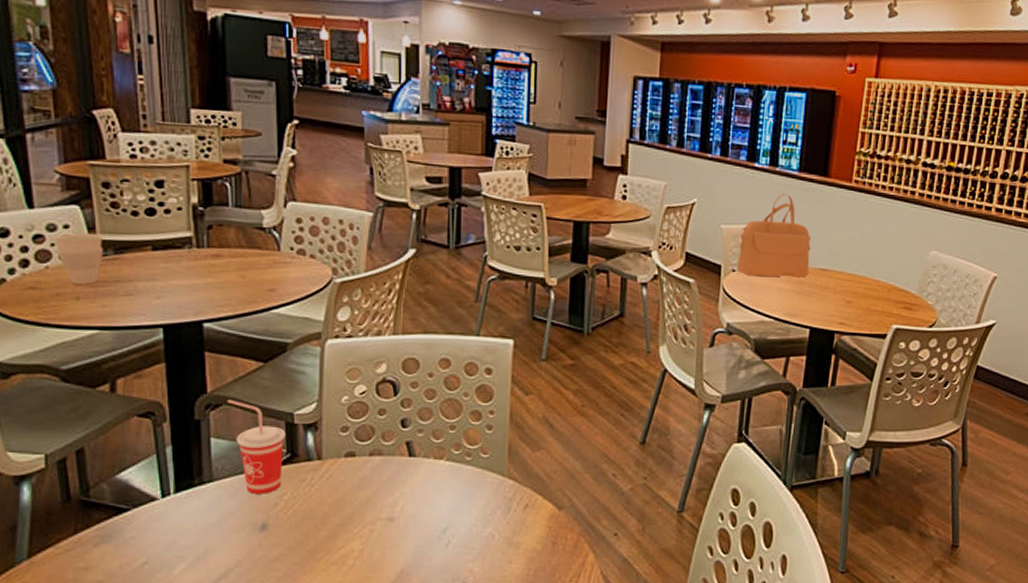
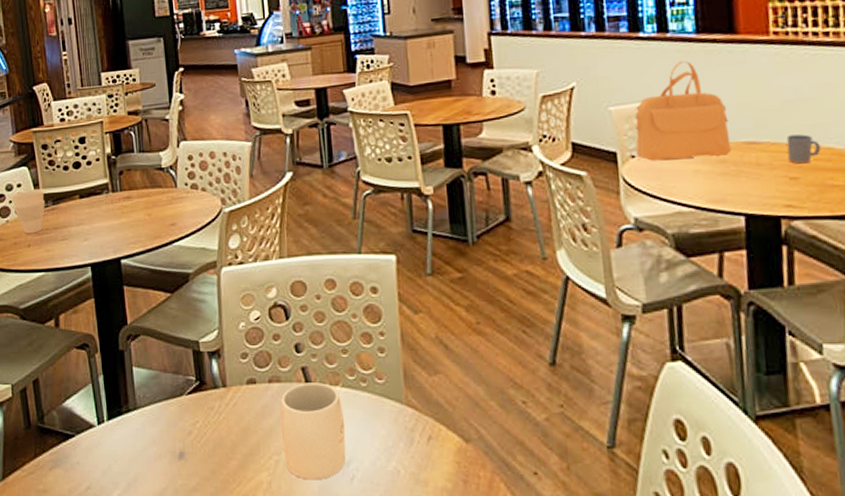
beverage cup: present [227,399,285,494] -> none [144,330,194,422]
mug: none [378,456,445,547] -> present [280,383,346,480]
mug: none [848,267,872,291] -> present [786,134,821,164]

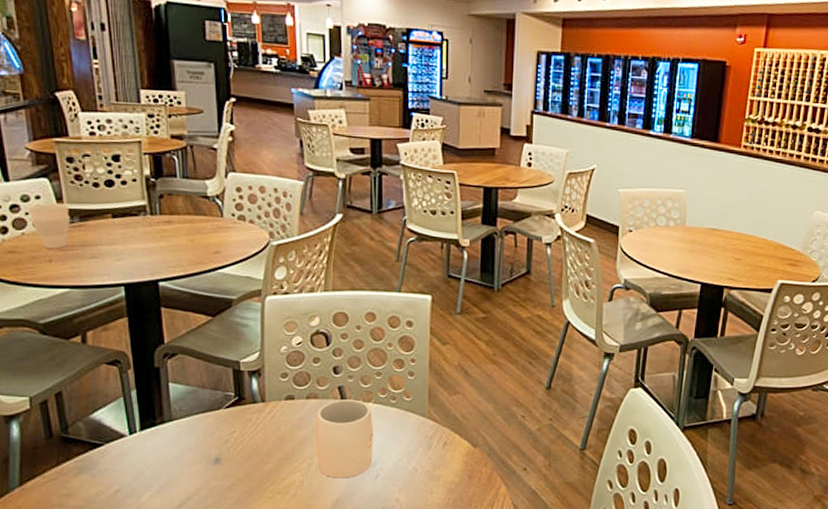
handbag: present [634,60,732,161] -> none [634,158,703,237]
mug: present [786,134,821,164] -> none [737,227,759,249]

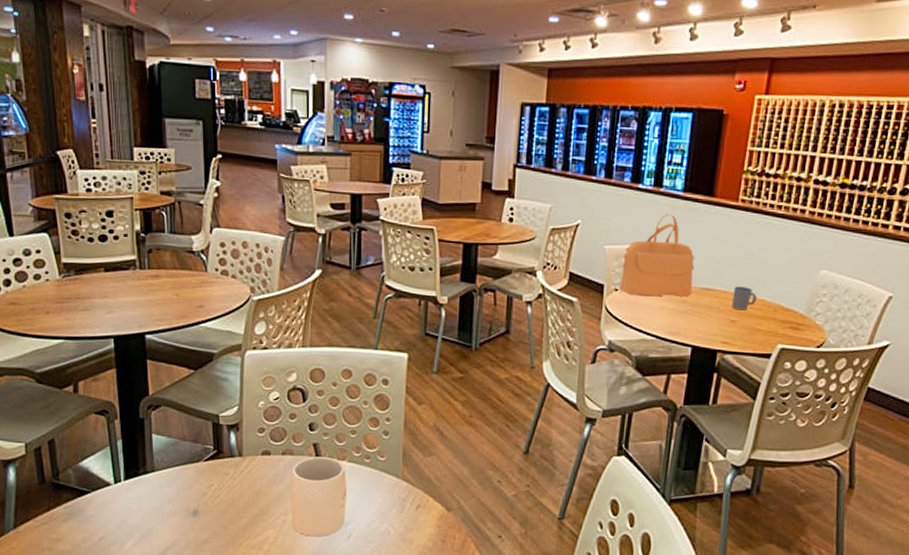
cup: present [27,202,70,249] -> none [28,256,66,301]
handbag: none [634,158,703,237] -> present [620,213,695,297]
mug: none [737,227,759,249] -> present [732,286,757,311]

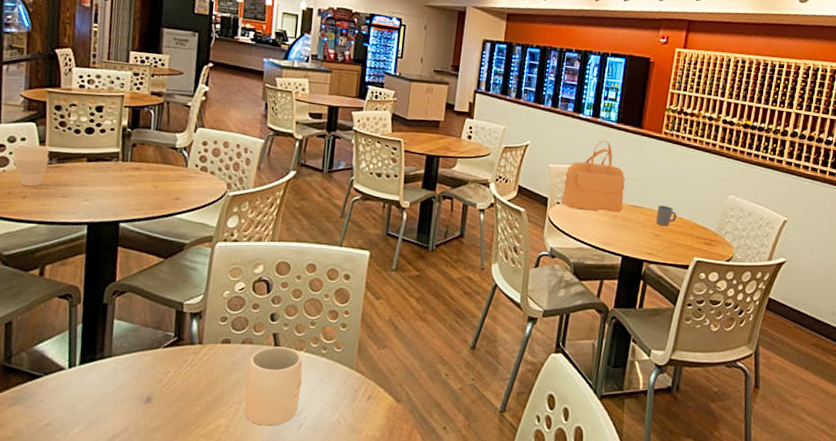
cup: none [28,256,66,301] -> present [11,144,50,187]

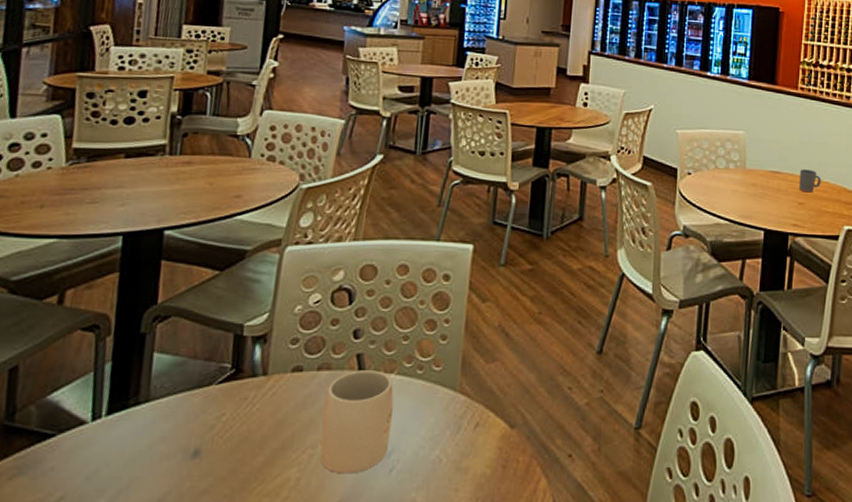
cup: present [11,144,50,187] -> none [28,141,78,193]
handbag: present [561,140,626,212] -> none [693,99,762,180]

